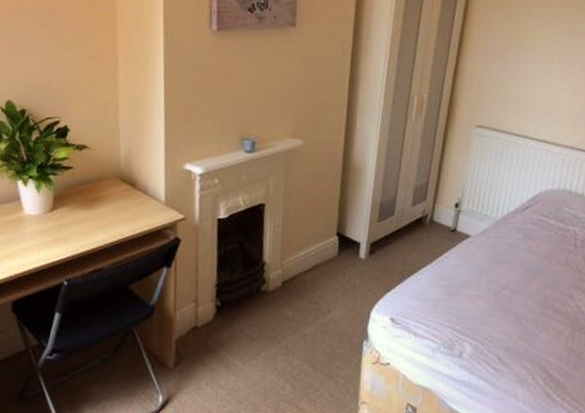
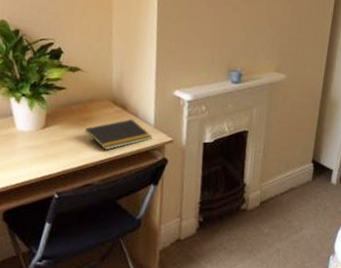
notepad: none [93,196,163,232] -> present [84,119,152,150]

